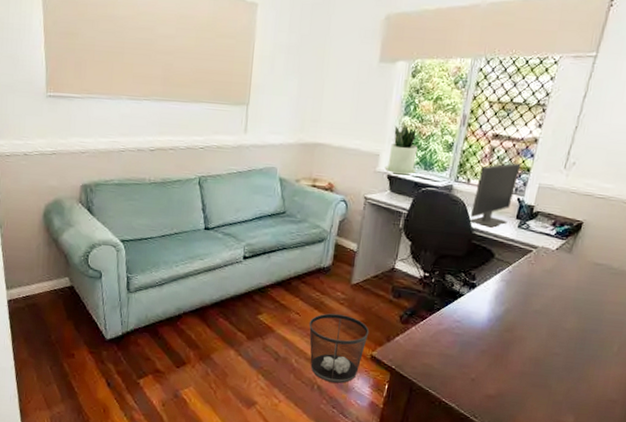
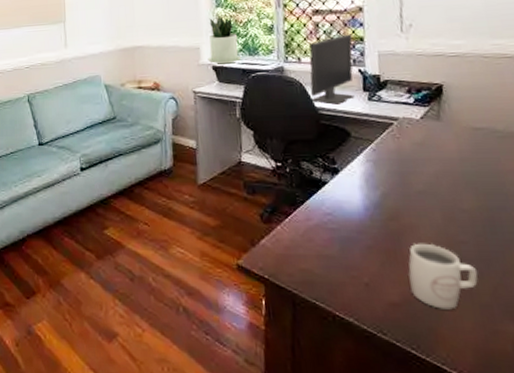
waste bin: present [309,313,370,383] -> none [160,220,230,302]
mug: none [506,351,560,403] -> present [408,243,478,310]

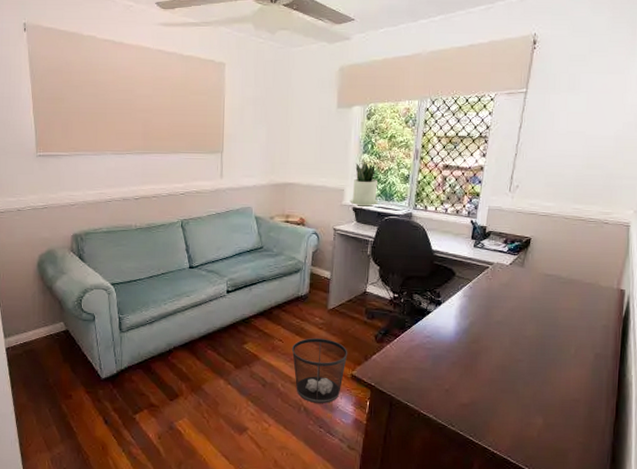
waste bin: none [160,220,230,302] -> present [291,338,348,403]
computer monitor: present [309,34,355,105] -> none [430,189,471,249]
mug: present [408,243,478,310] -> none [478,360,526,409]

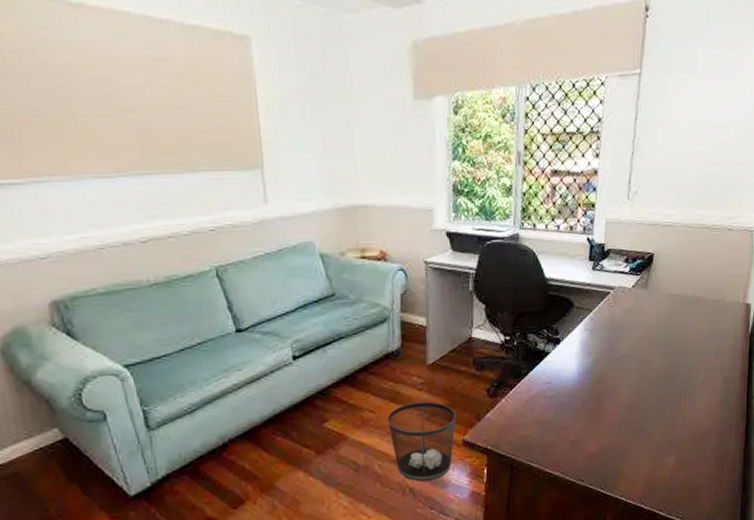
planter: present [350,162,378,207] -> none [441,171,477,230]

